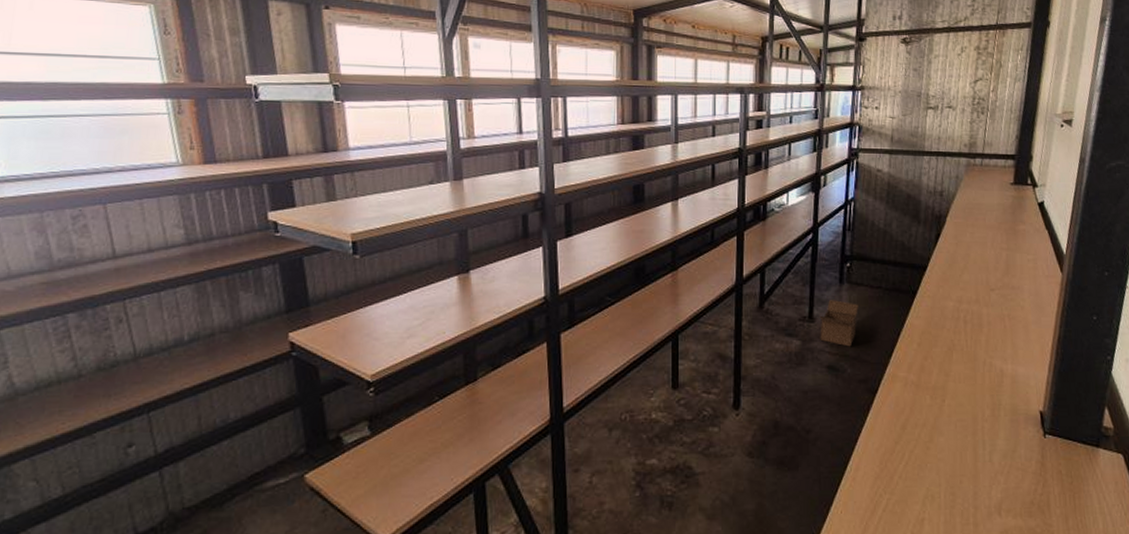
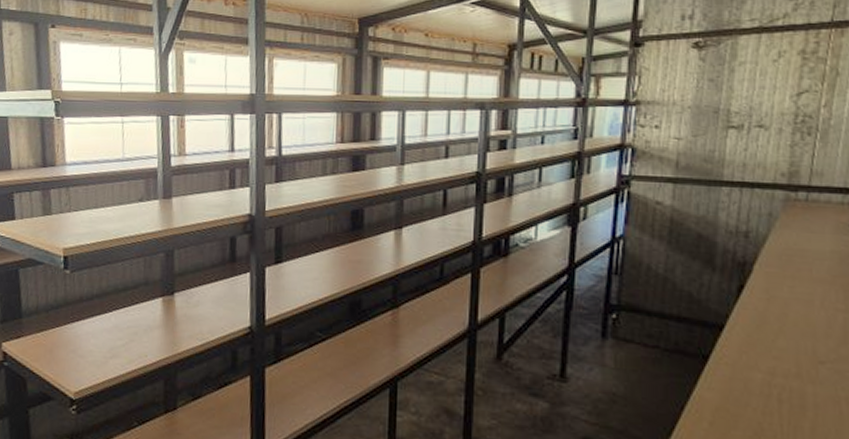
box: present [819,300,858,347] -> none [574,357,627,417]

